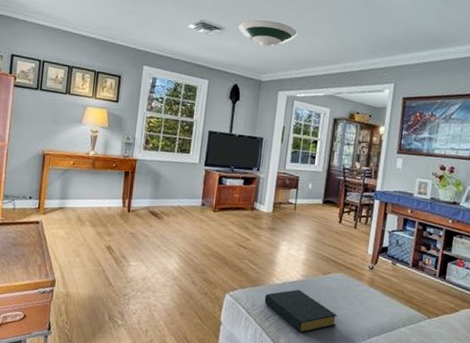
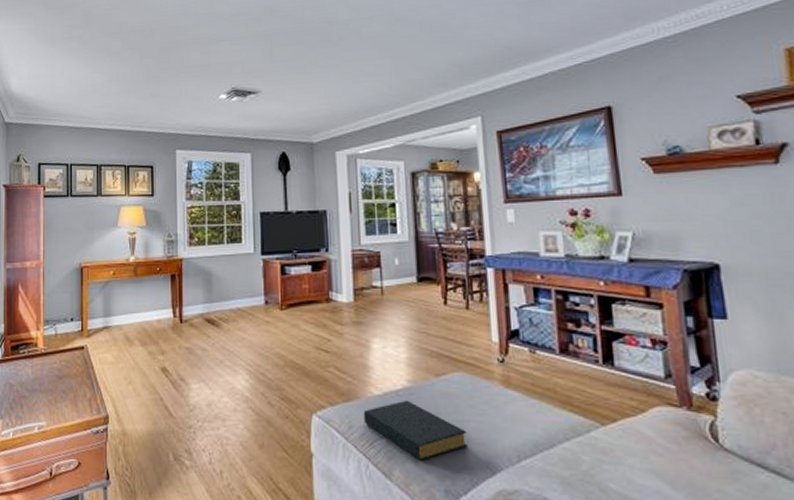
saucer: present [238,20,298,48] -> none [276,71,347,104]

